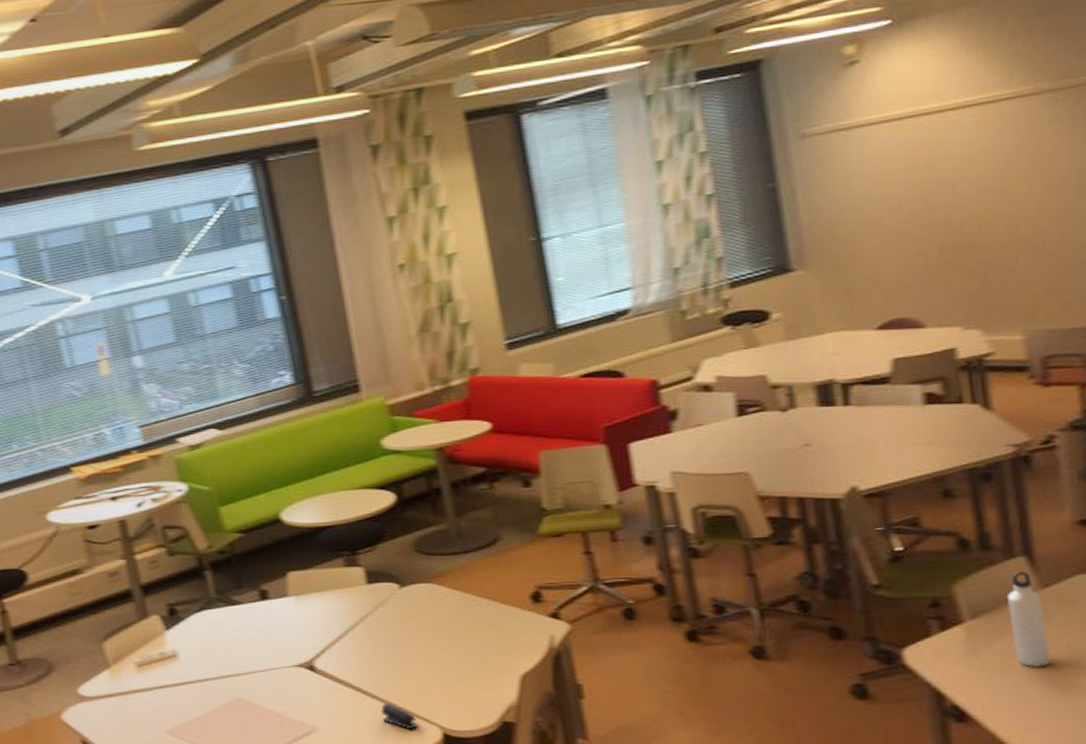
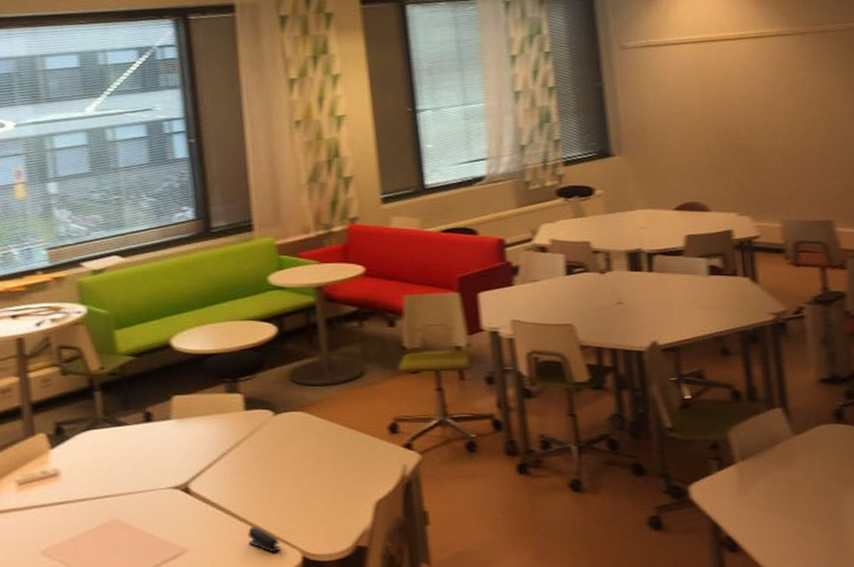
water bottle: present [1006,571,1050,667] -> none [768,420,800,504]

